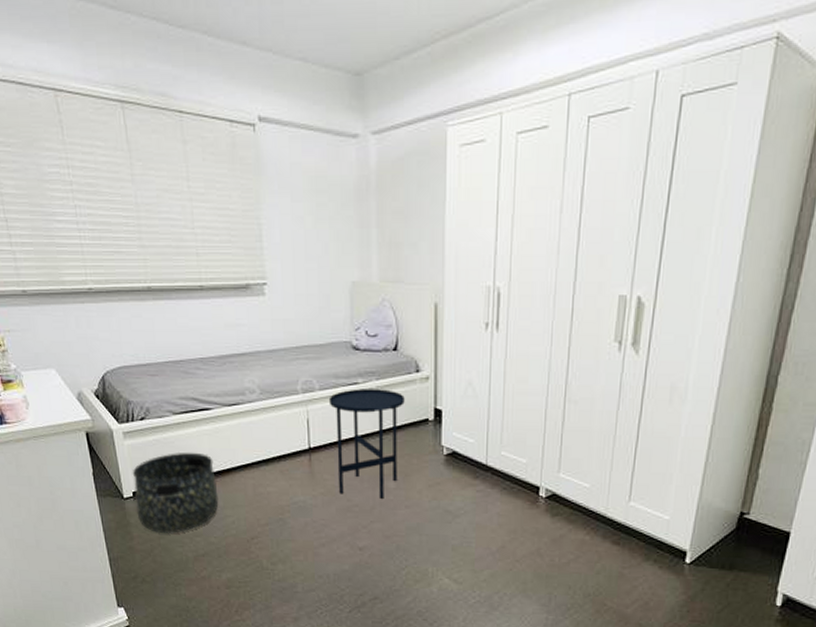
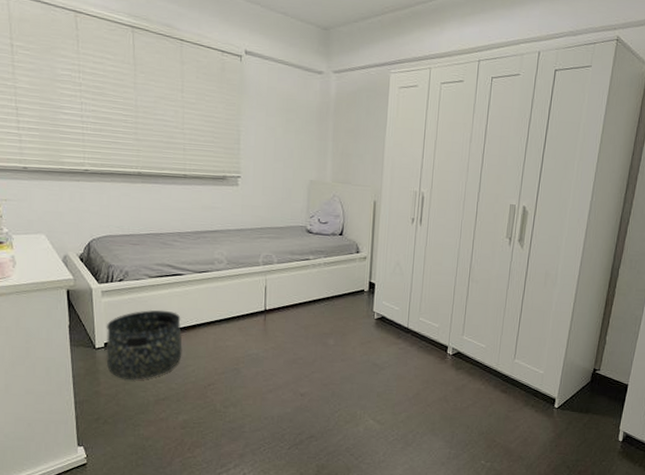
side table: present [328,389,405,499] -> none [284,263,346,353]

